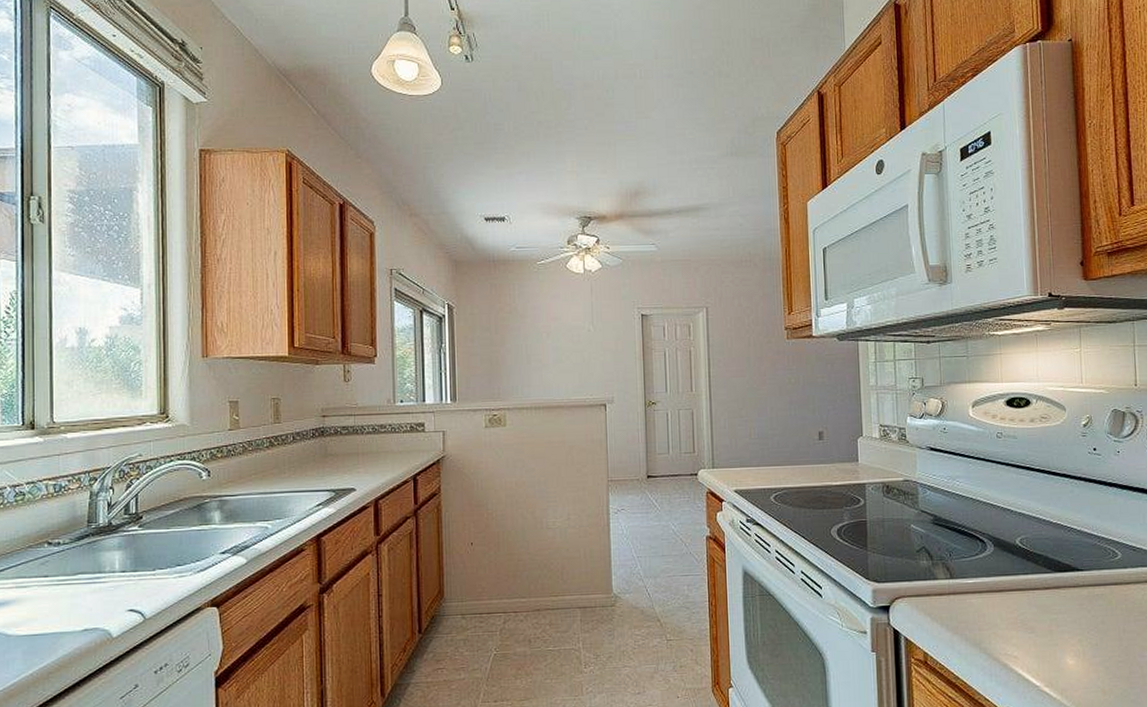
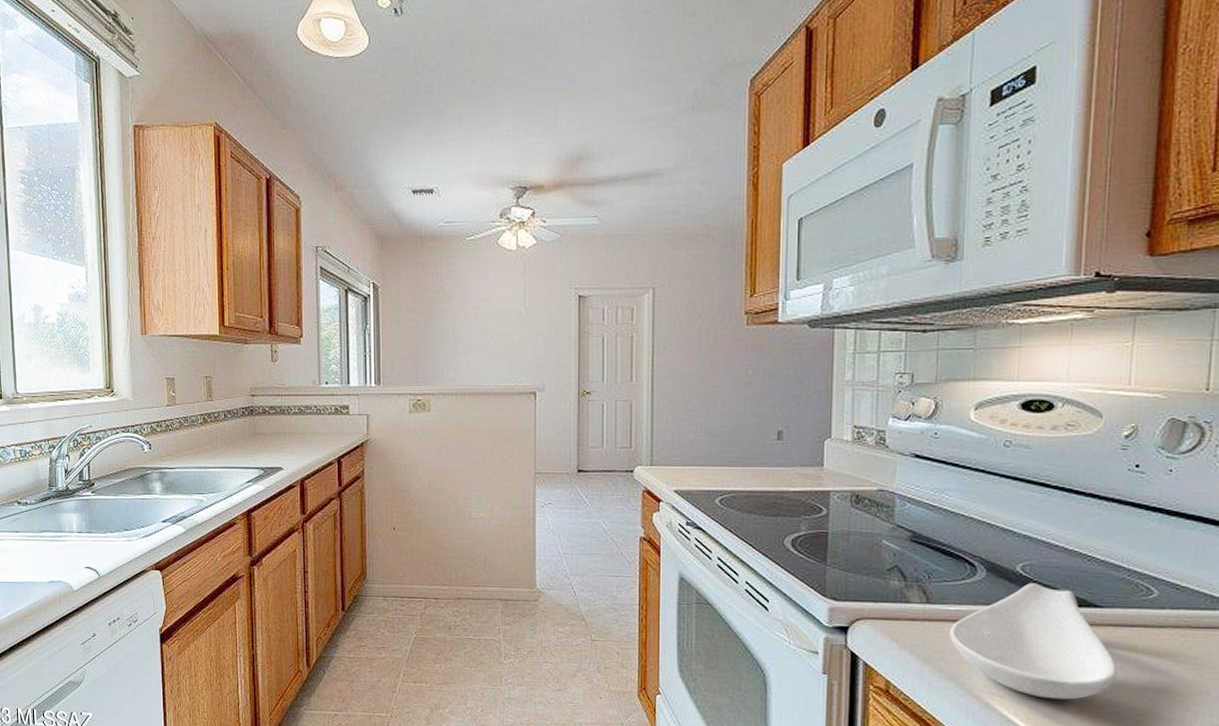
spoon rest: none [970,554,1101,655] -> present [949,583,1119,700]

